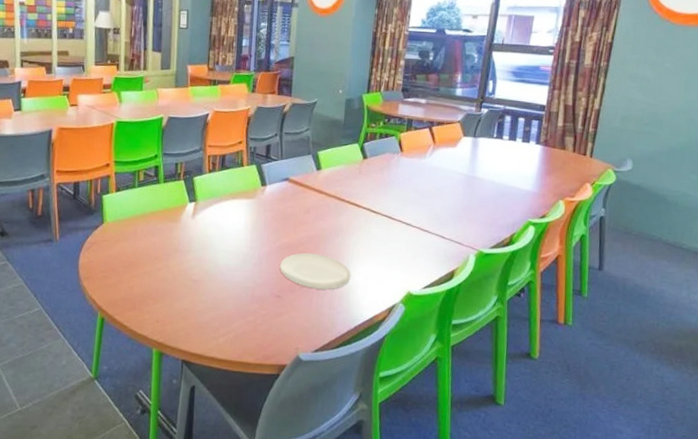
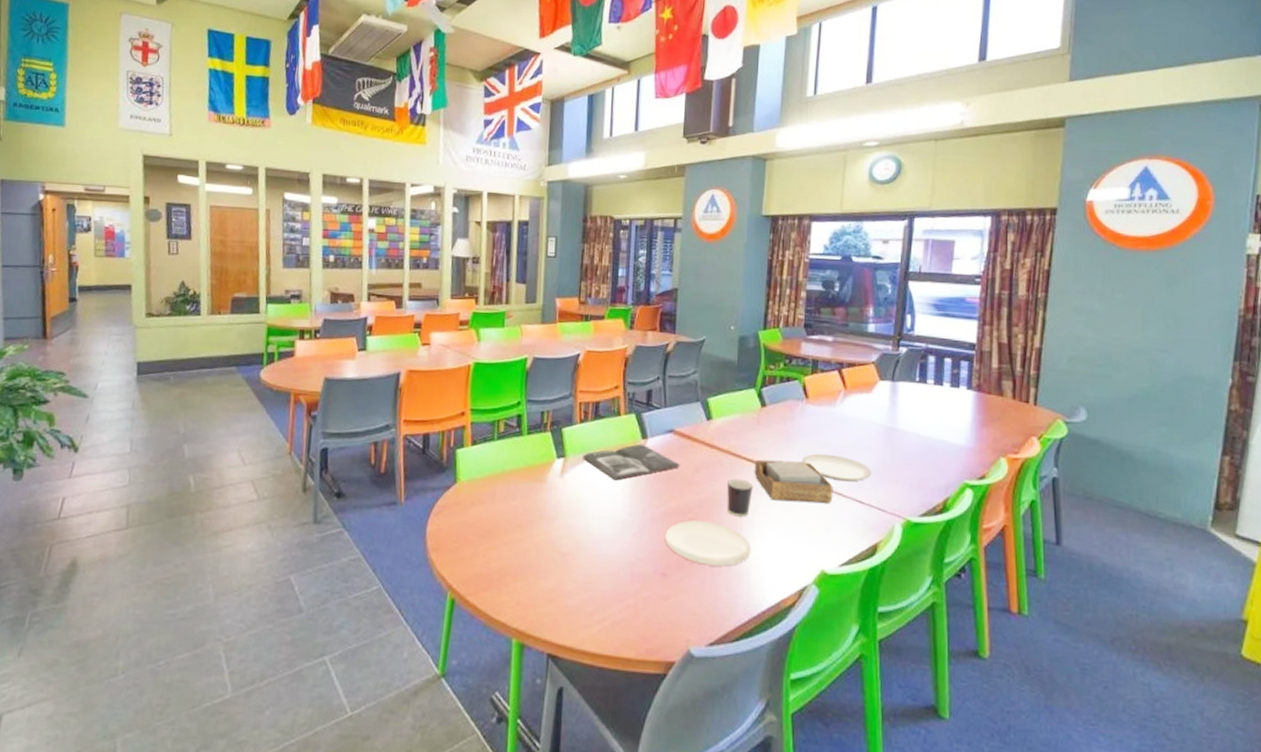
magazine: none [211,190,294,221] -> present [583,443,680,481]
mug: none [331,218,354,250] -> present [726,478,753,517]
napkin holder: none [355,202,421,238] -> present [754,459,833,503]
plate: none [396,197,453,221] -> present [802,453,872,482]

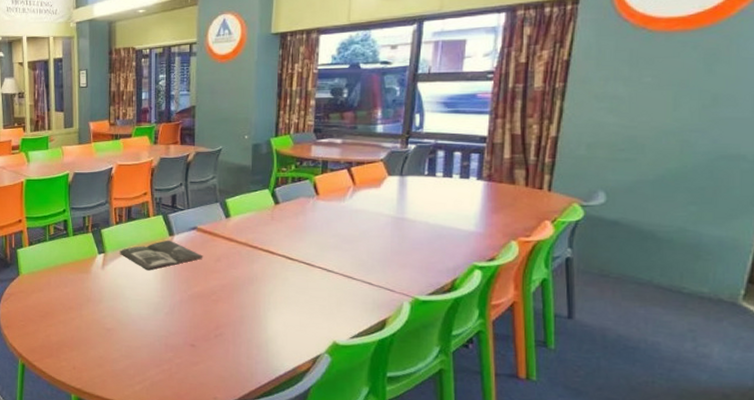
plate: present [665,520,751,567] -> none [192,302,269,339]
mug: present [726,478,753,517] -> none [246,266,269,298]
napkin holder: present [754,459,833,503] -> none [269,249,344,285]
plate: present [802,453,872,482] -> none [314,243,381,267]

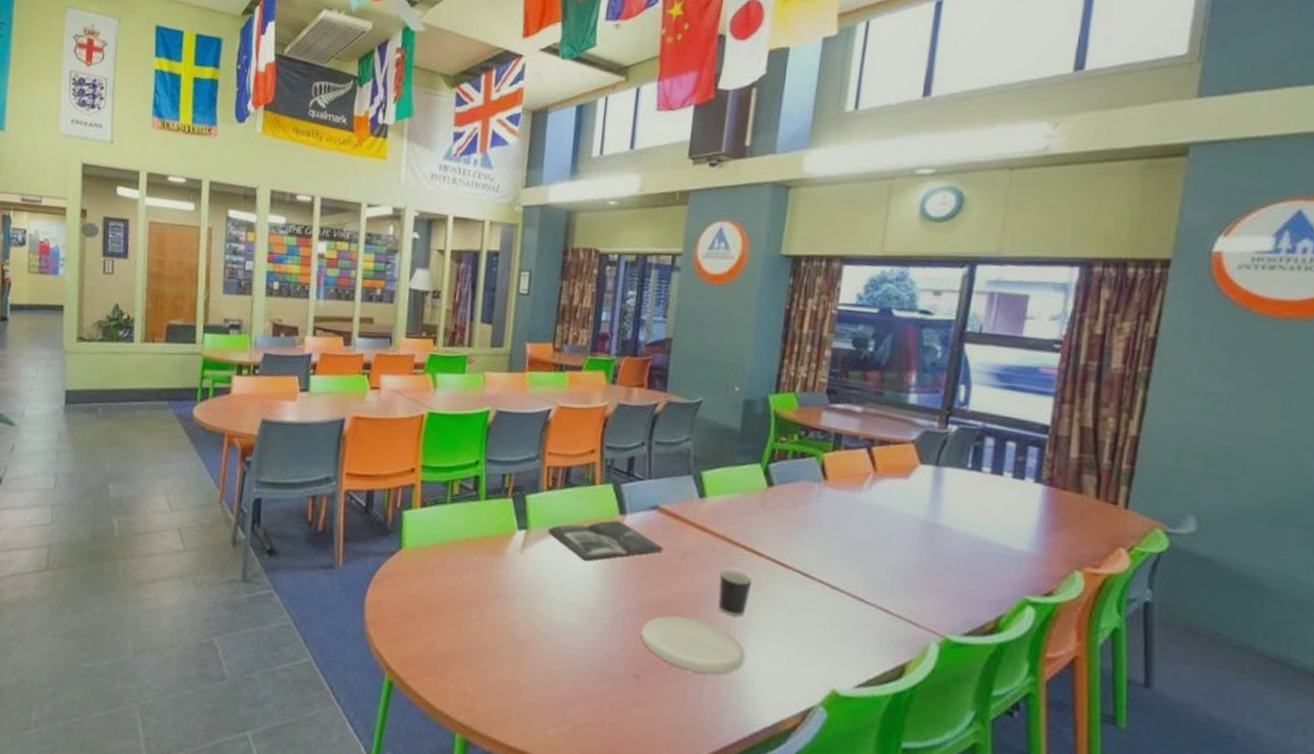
plate: none [192,302,269,339] -> present [640,615,746,675]
mug: none [246,266,269,298] -> present [718,570,753,617]

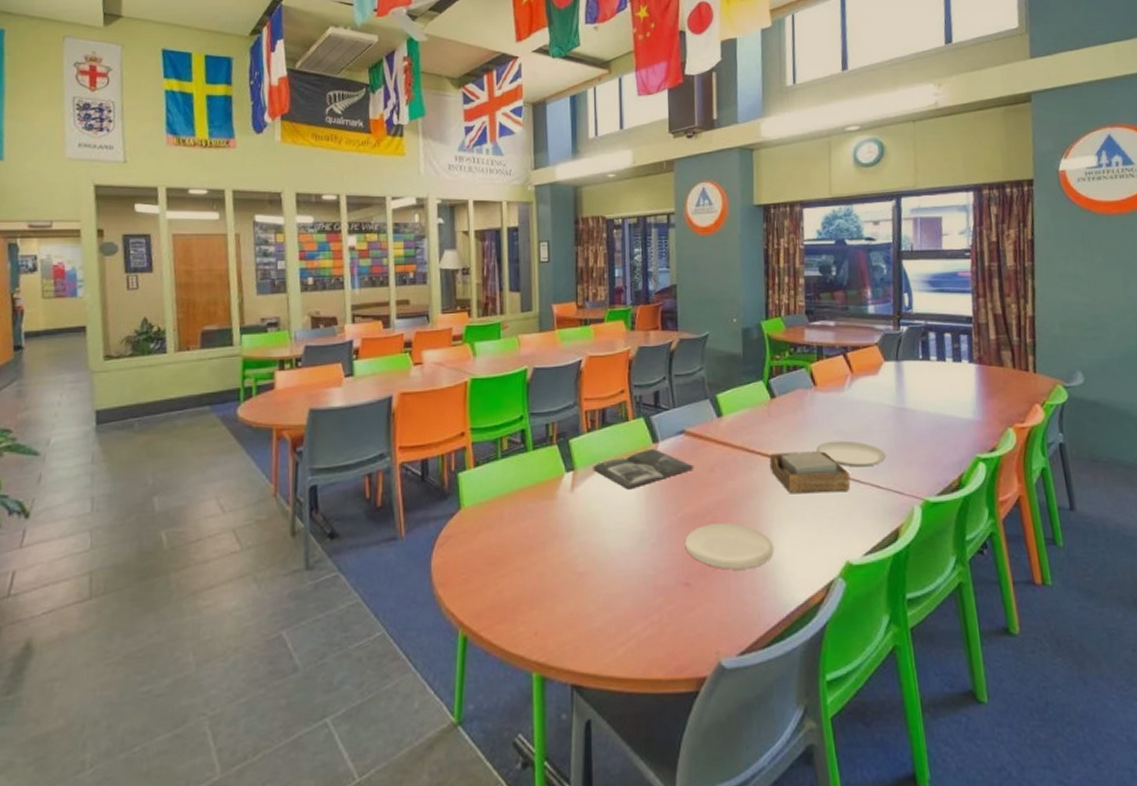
mug: present [718,570,753,617] -> none [744,475,771,515]
napkin holder: none [754,549,853,609] -> present [769,451,851,494]
plate: none [815,547,904,586] -> present [816,440,887,467]

